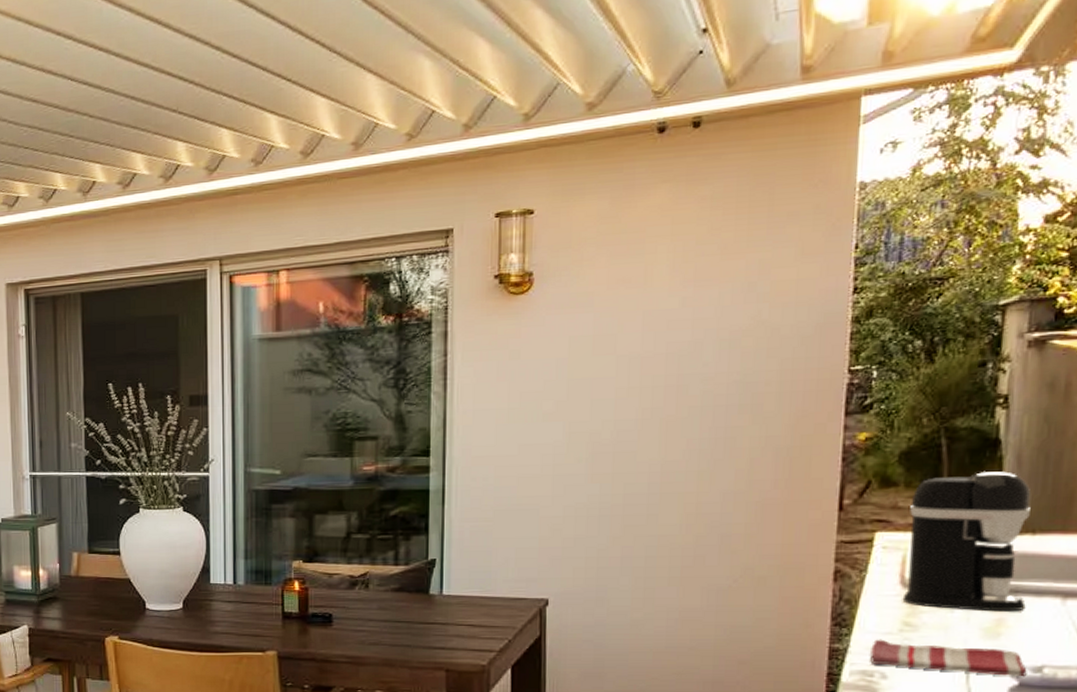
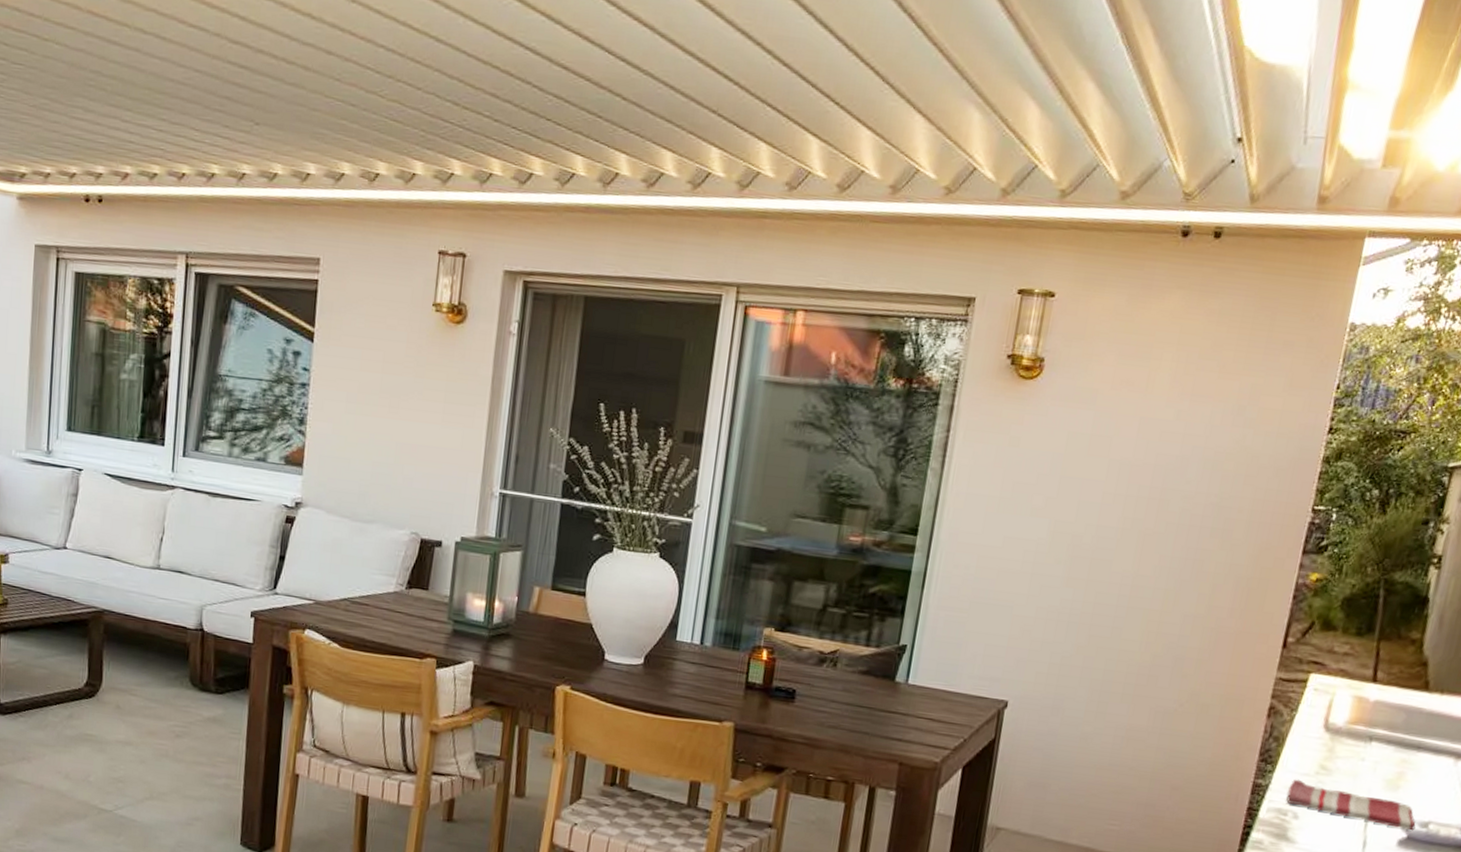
coffee maker: present [902,471,1032,612] -> none [1322,627,1446,767]

